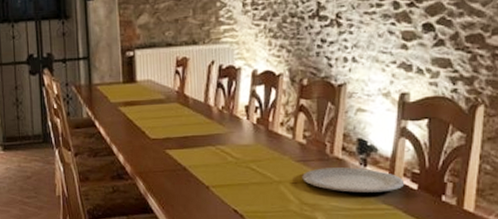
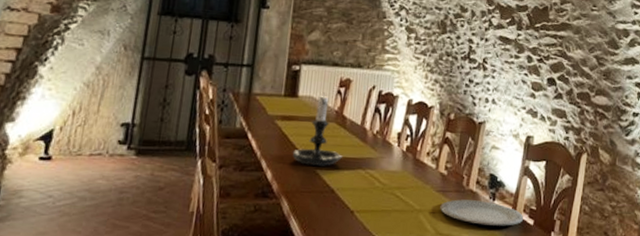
candle holder: none [139,74,191,146] -> present [292,92,344,166]

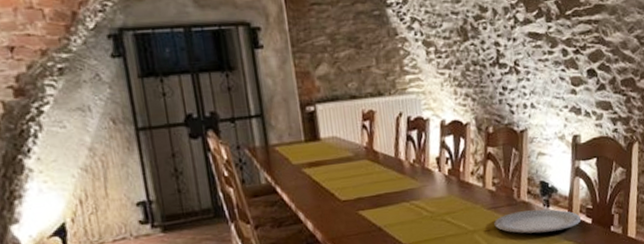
candle holder: present [292,92,344,166] -> none [328,130,384,209]

